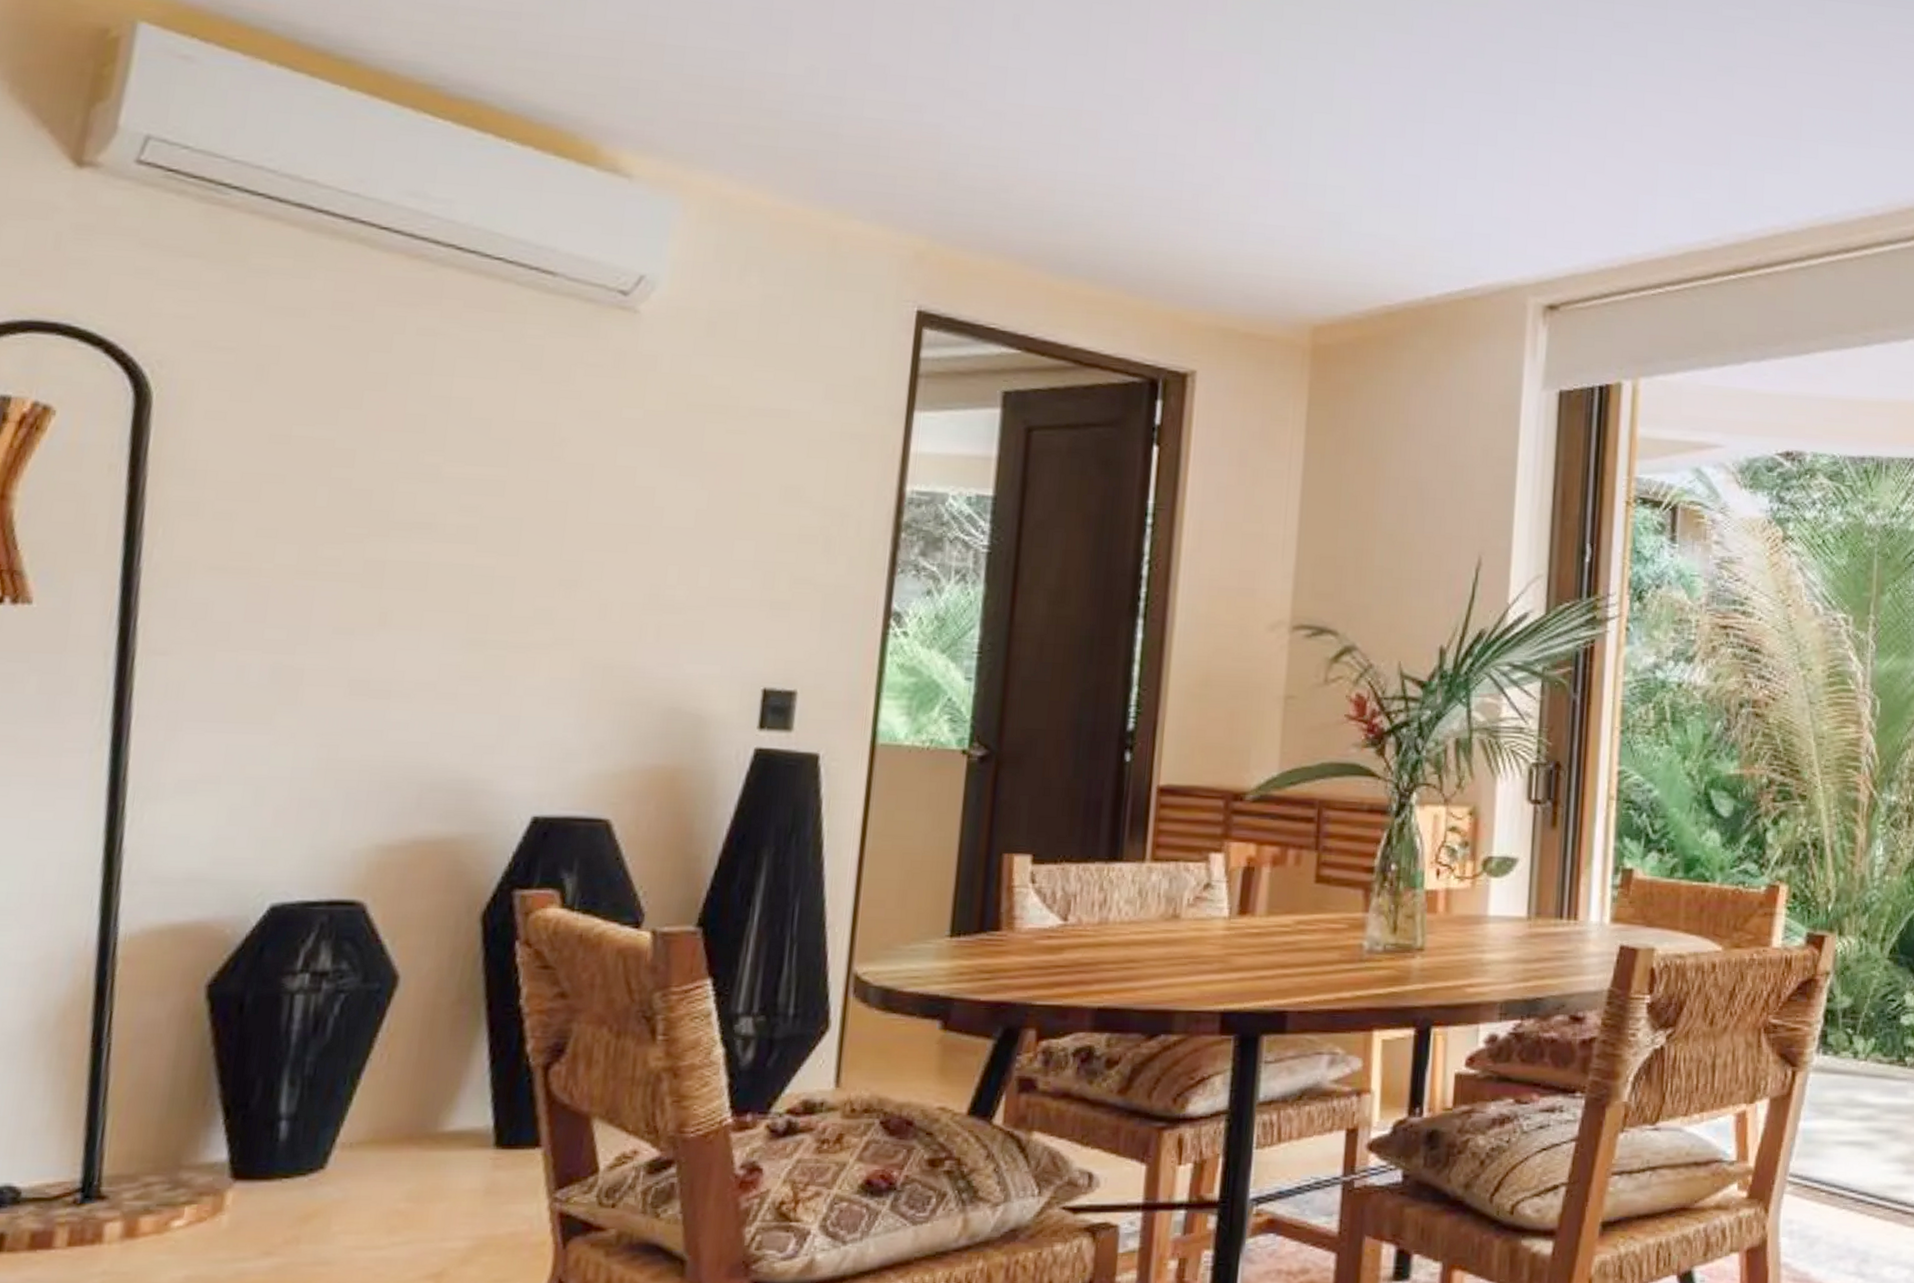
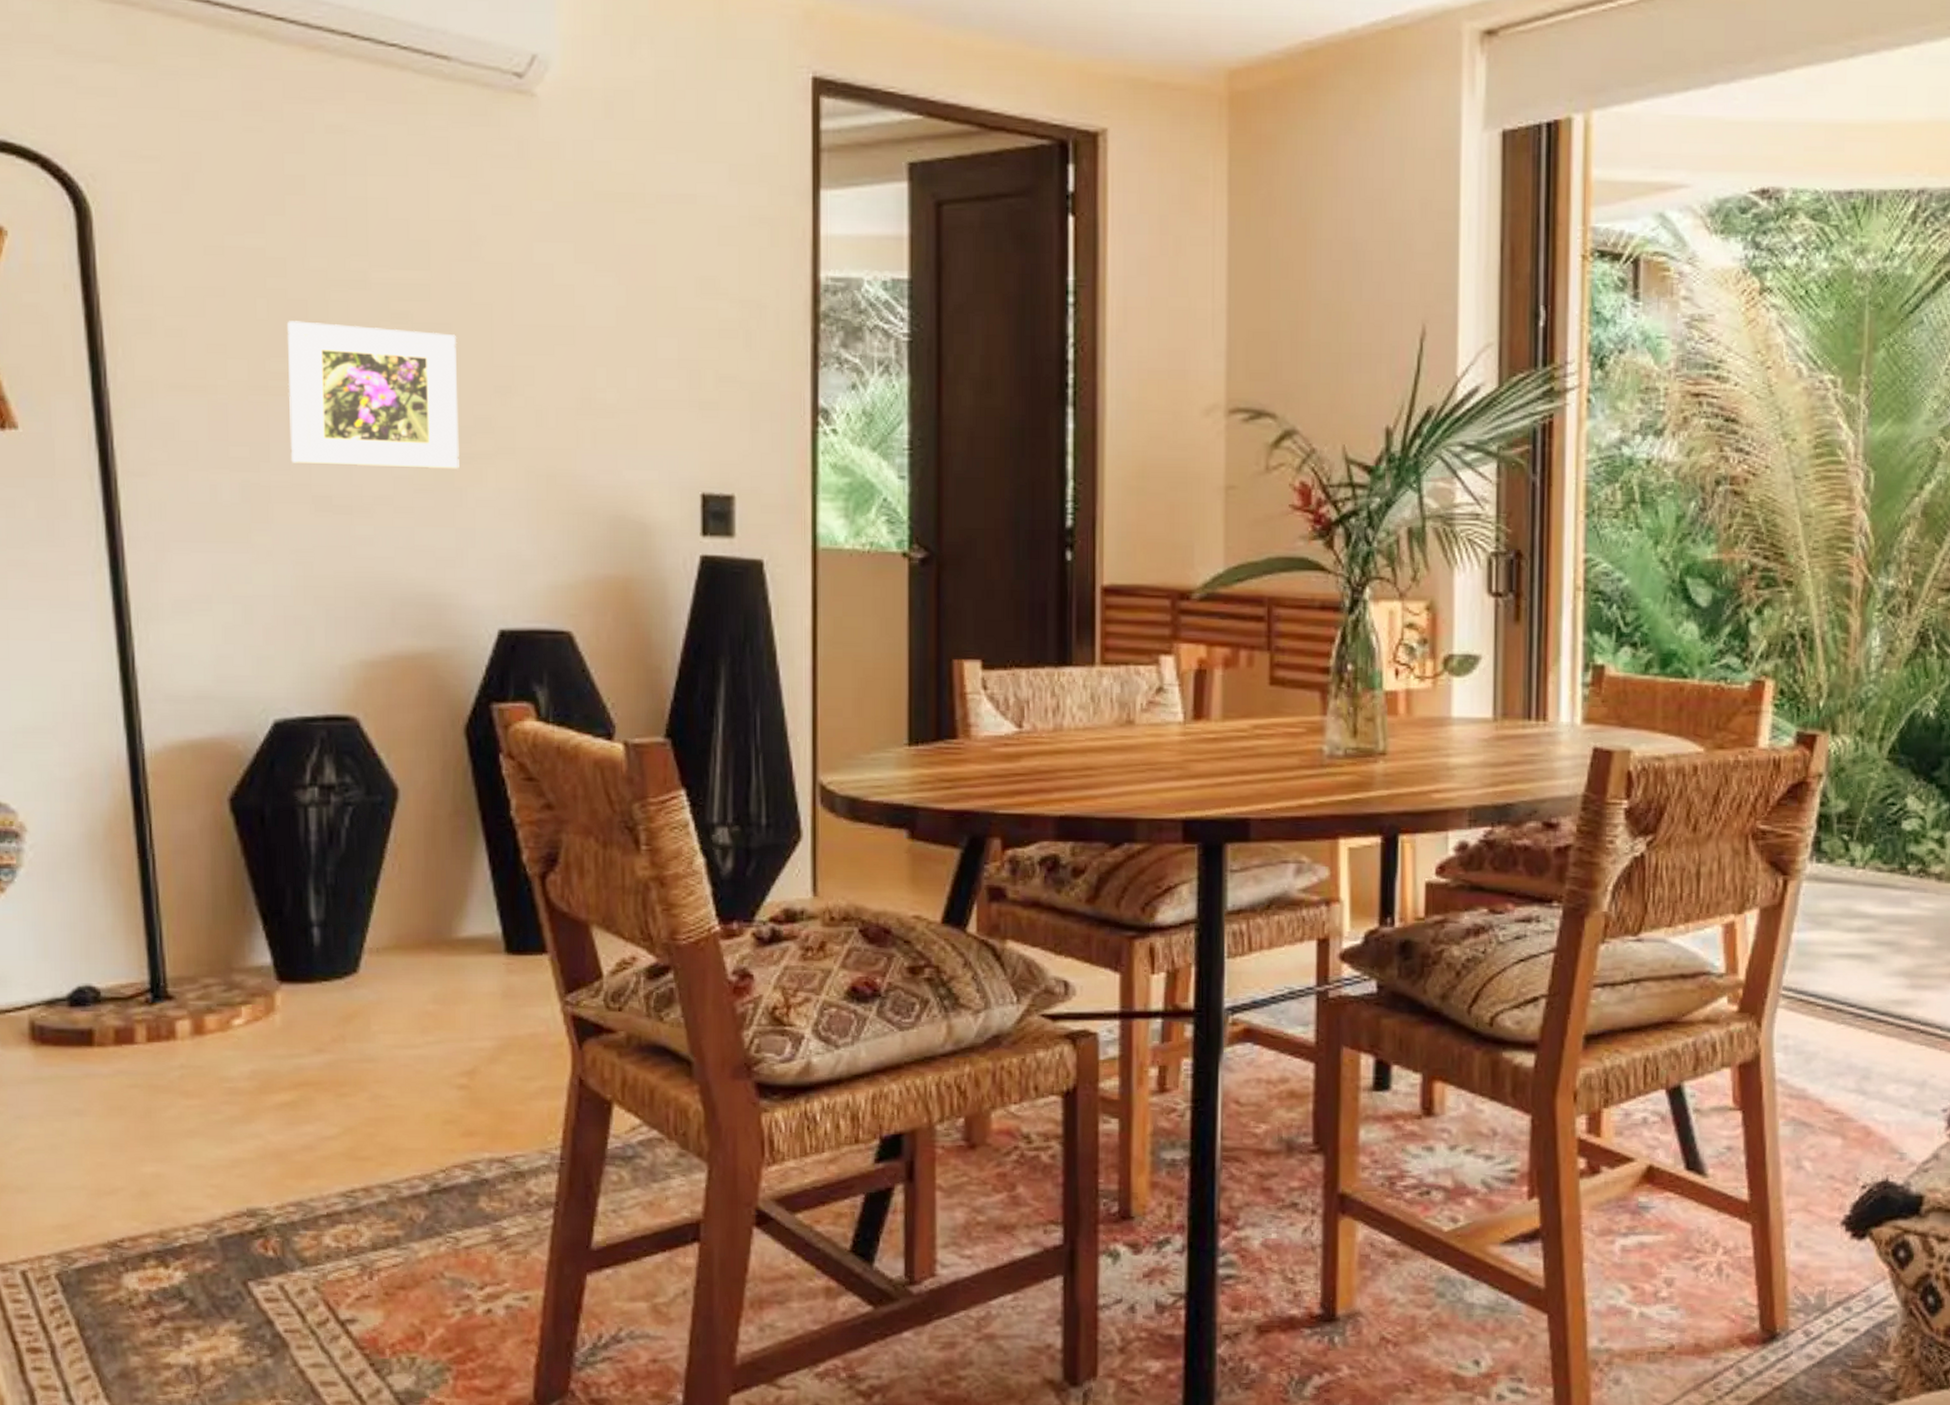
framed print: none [330,509,527,658] -> present [286,321,459,470]

